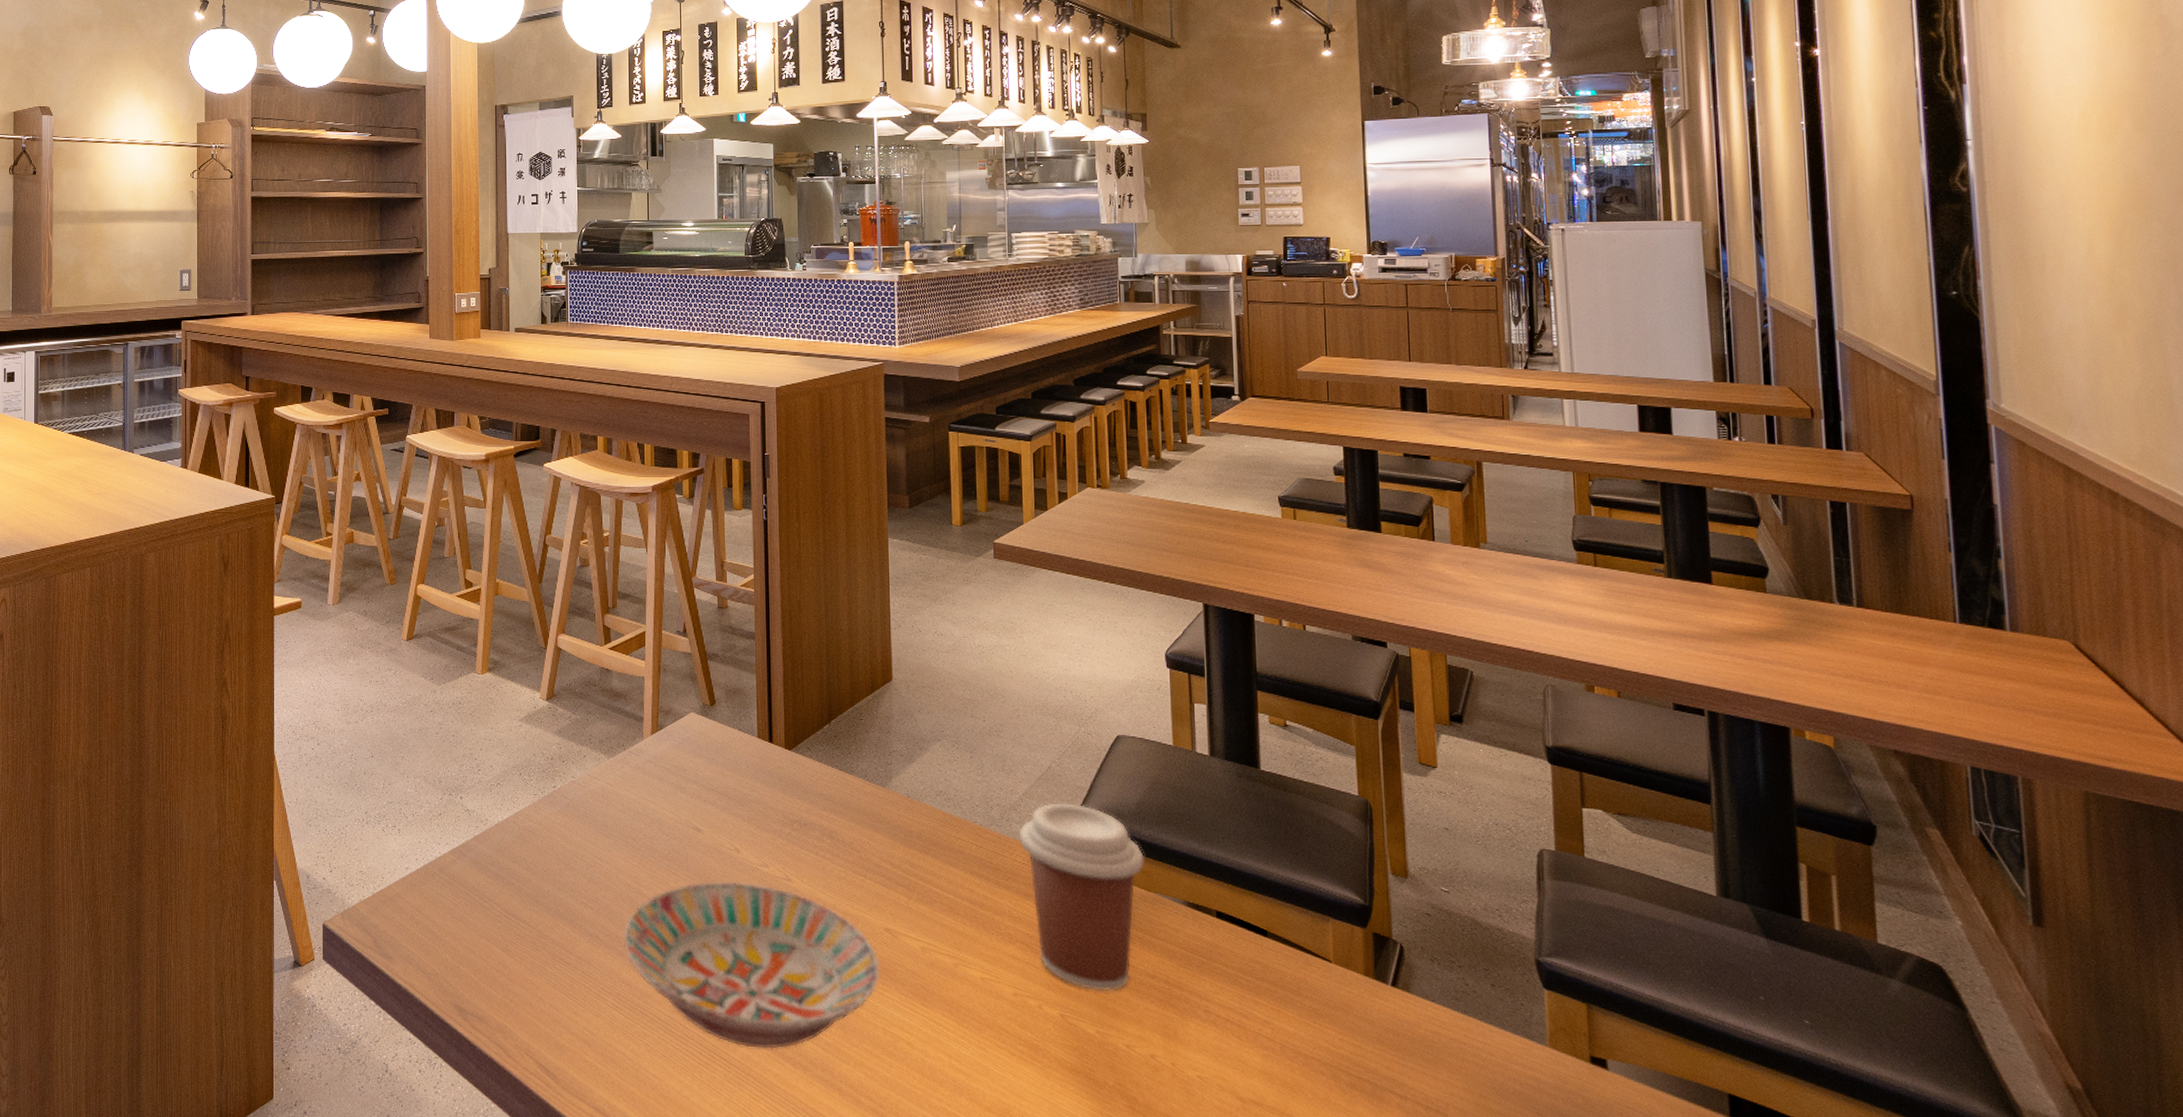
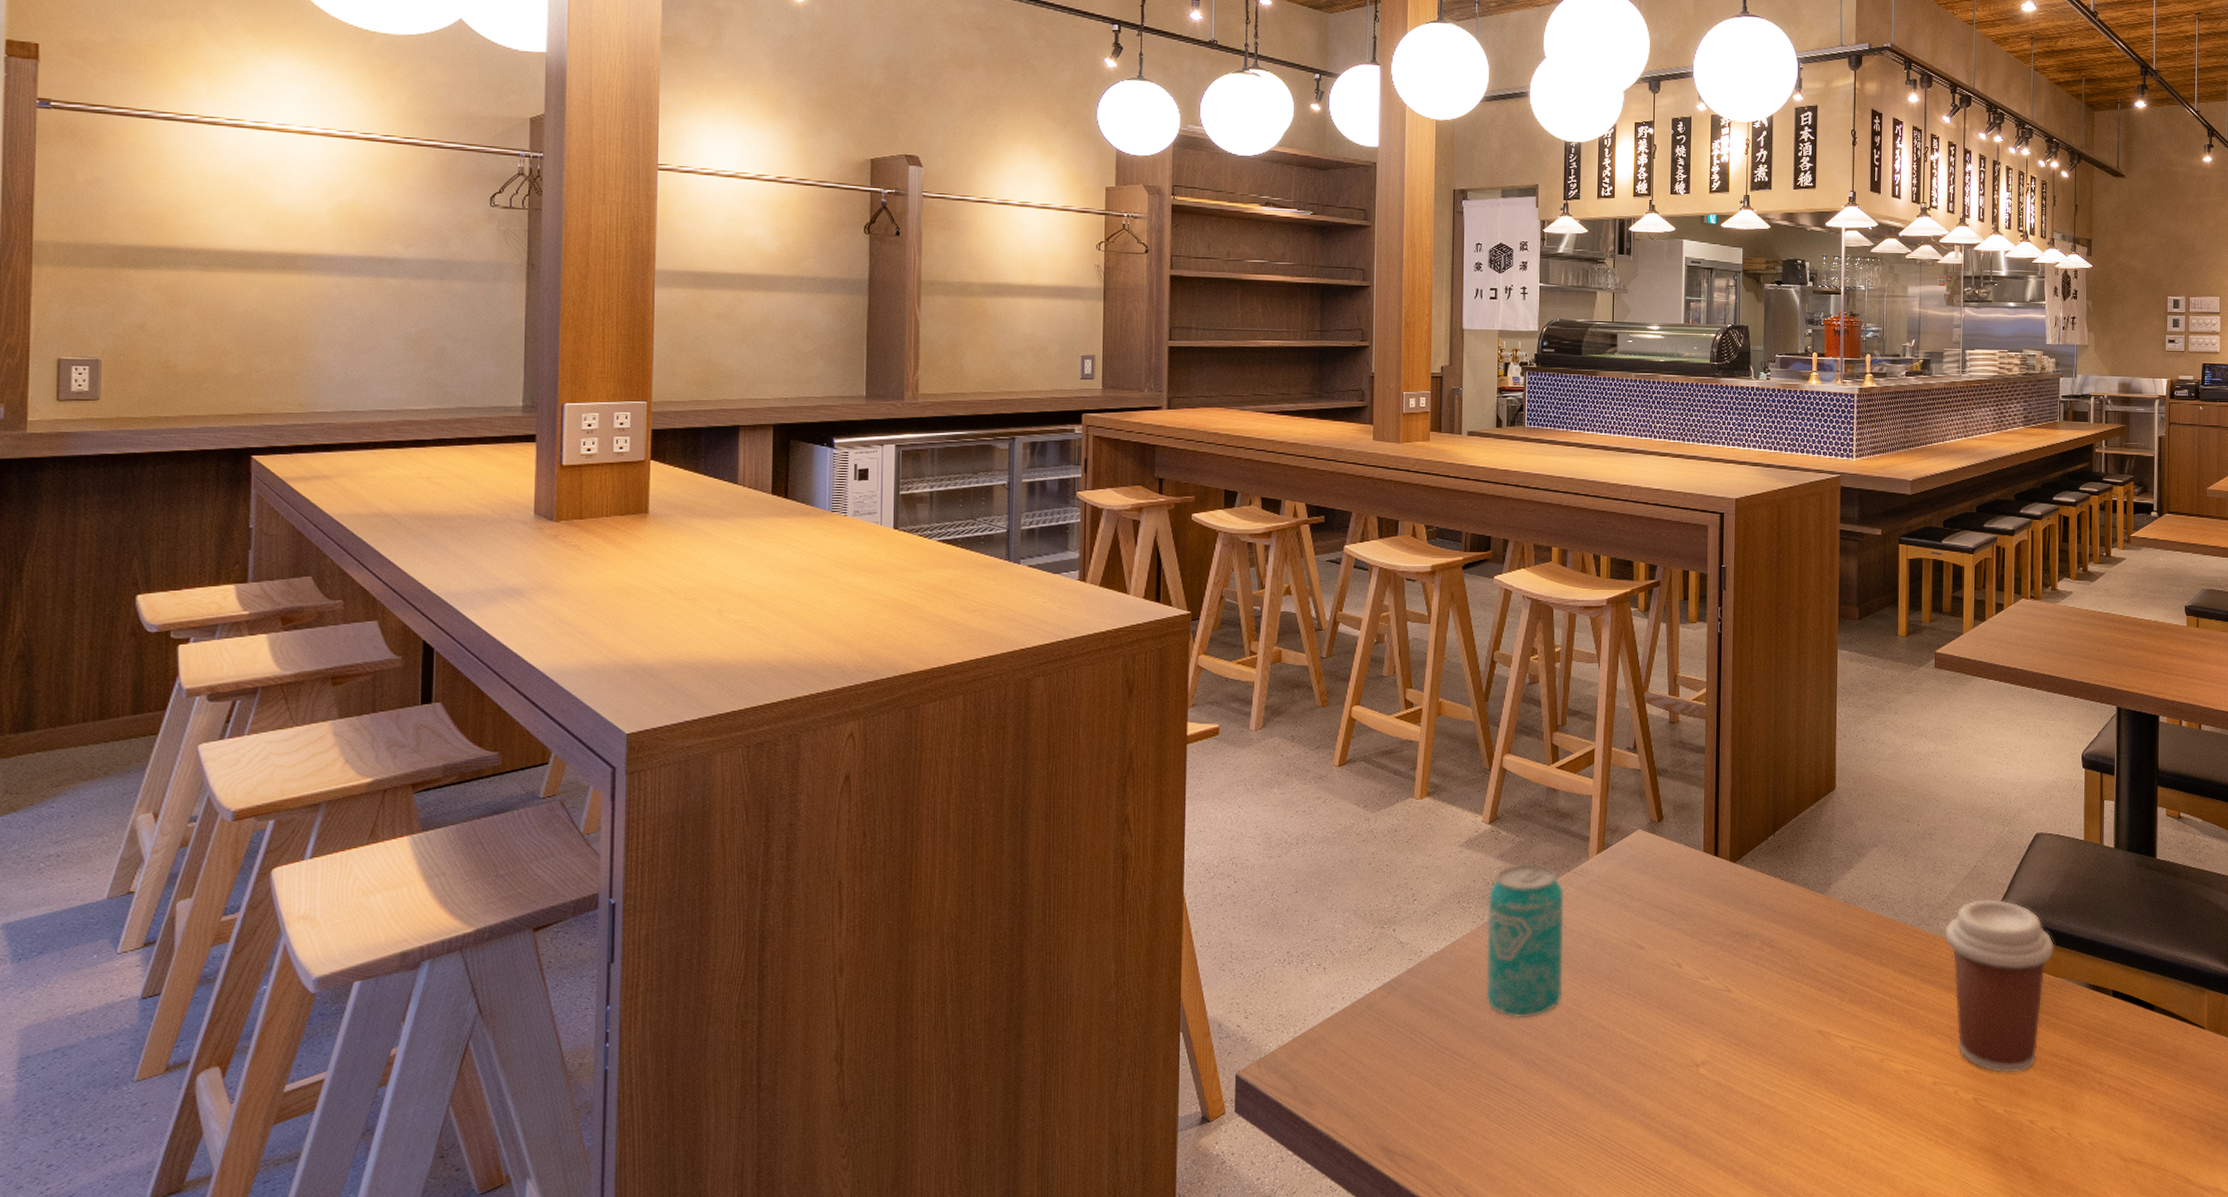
beverage can: none [547,741,622,892] -> present [1486,863,1564,1019]
bowl: present [623,881,880,1049] -> none [1561,996,1812,1159]

